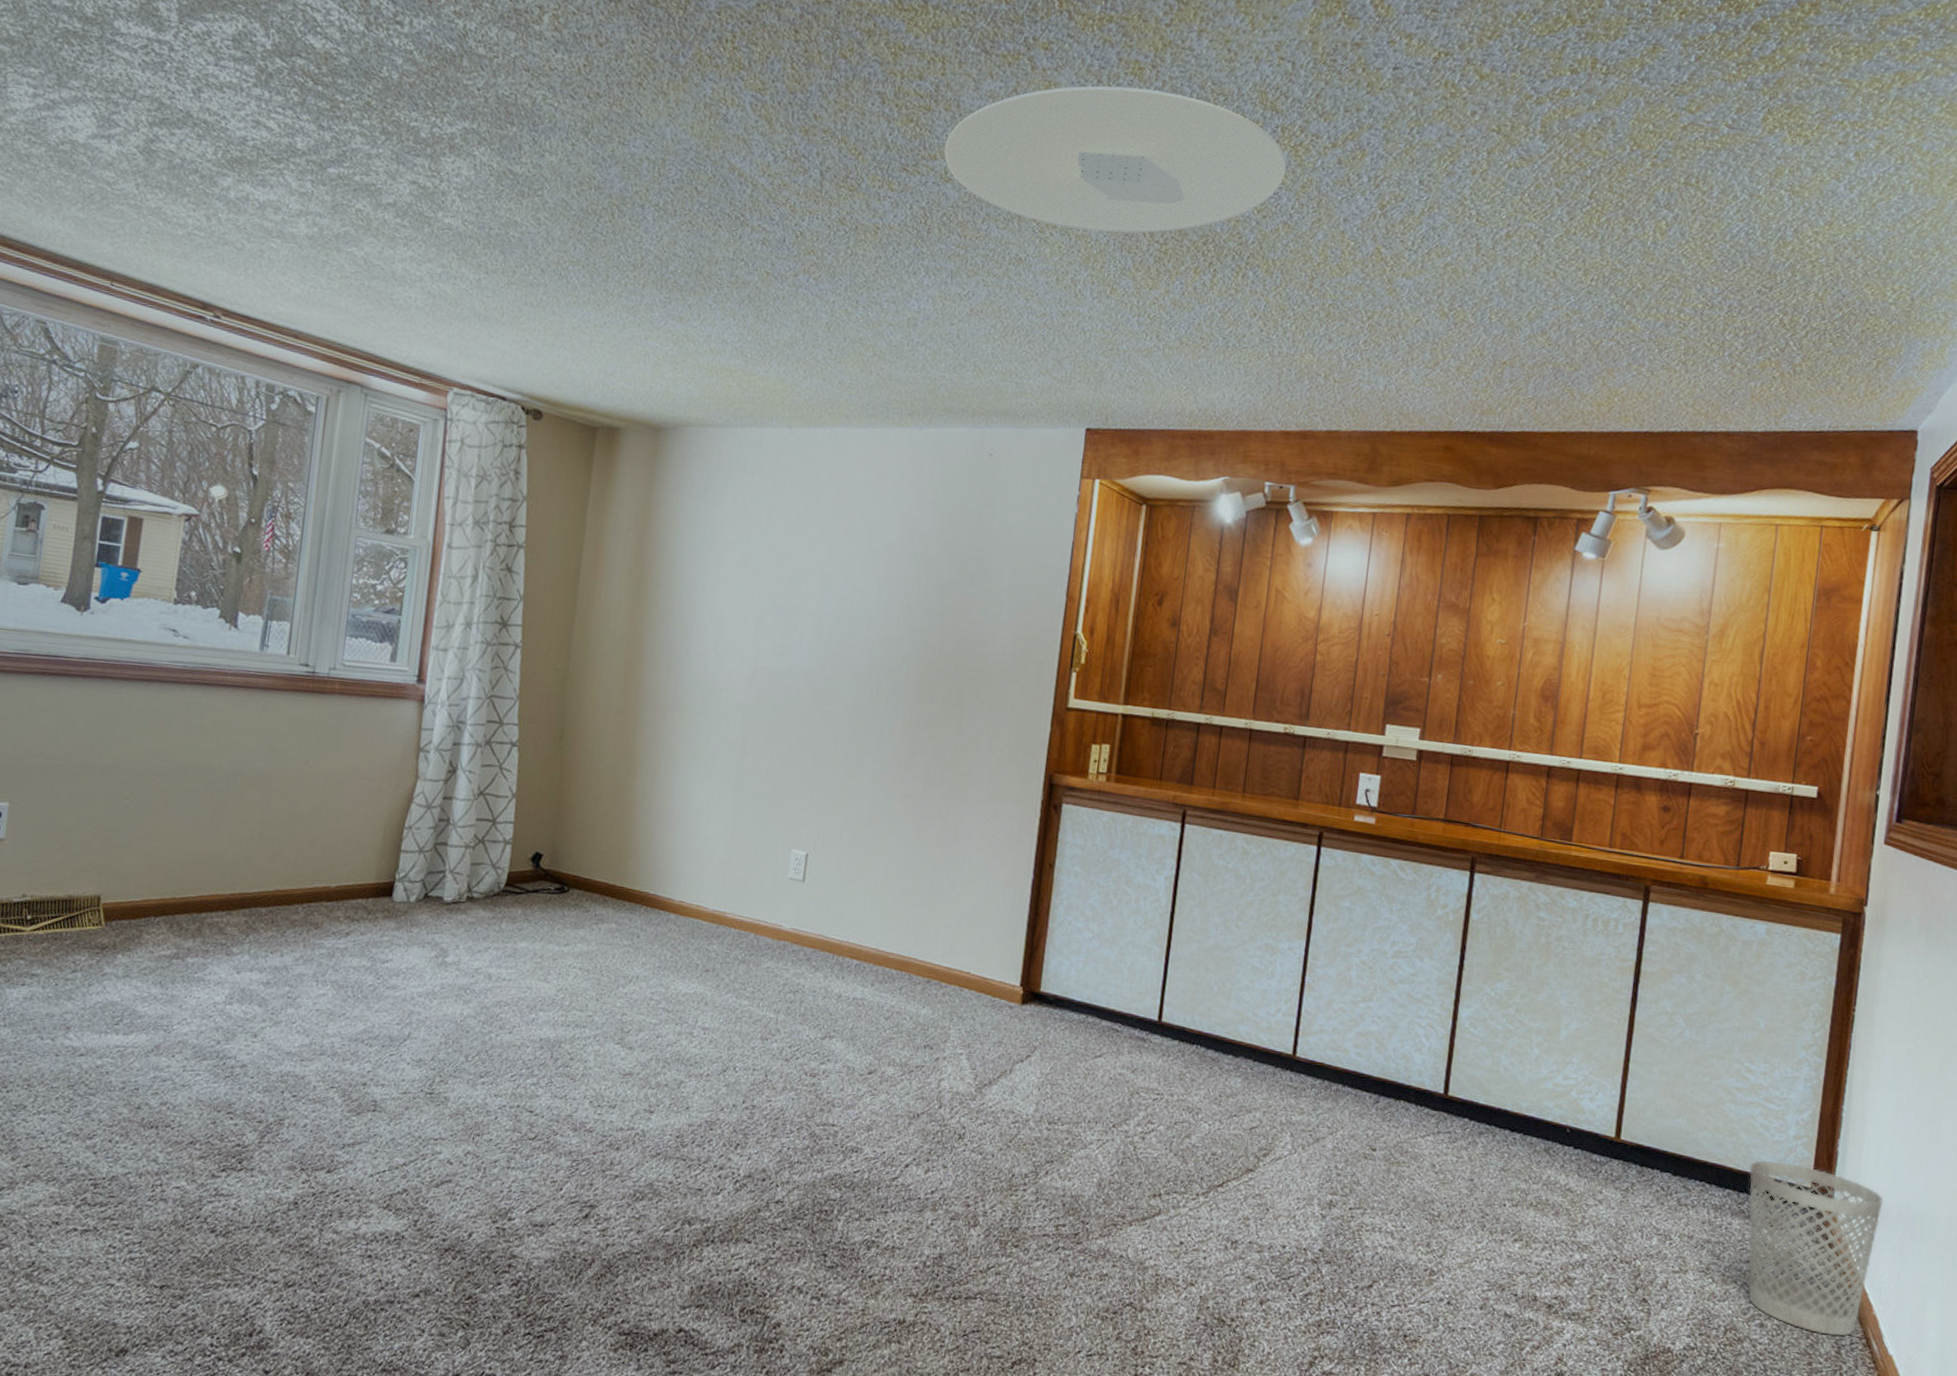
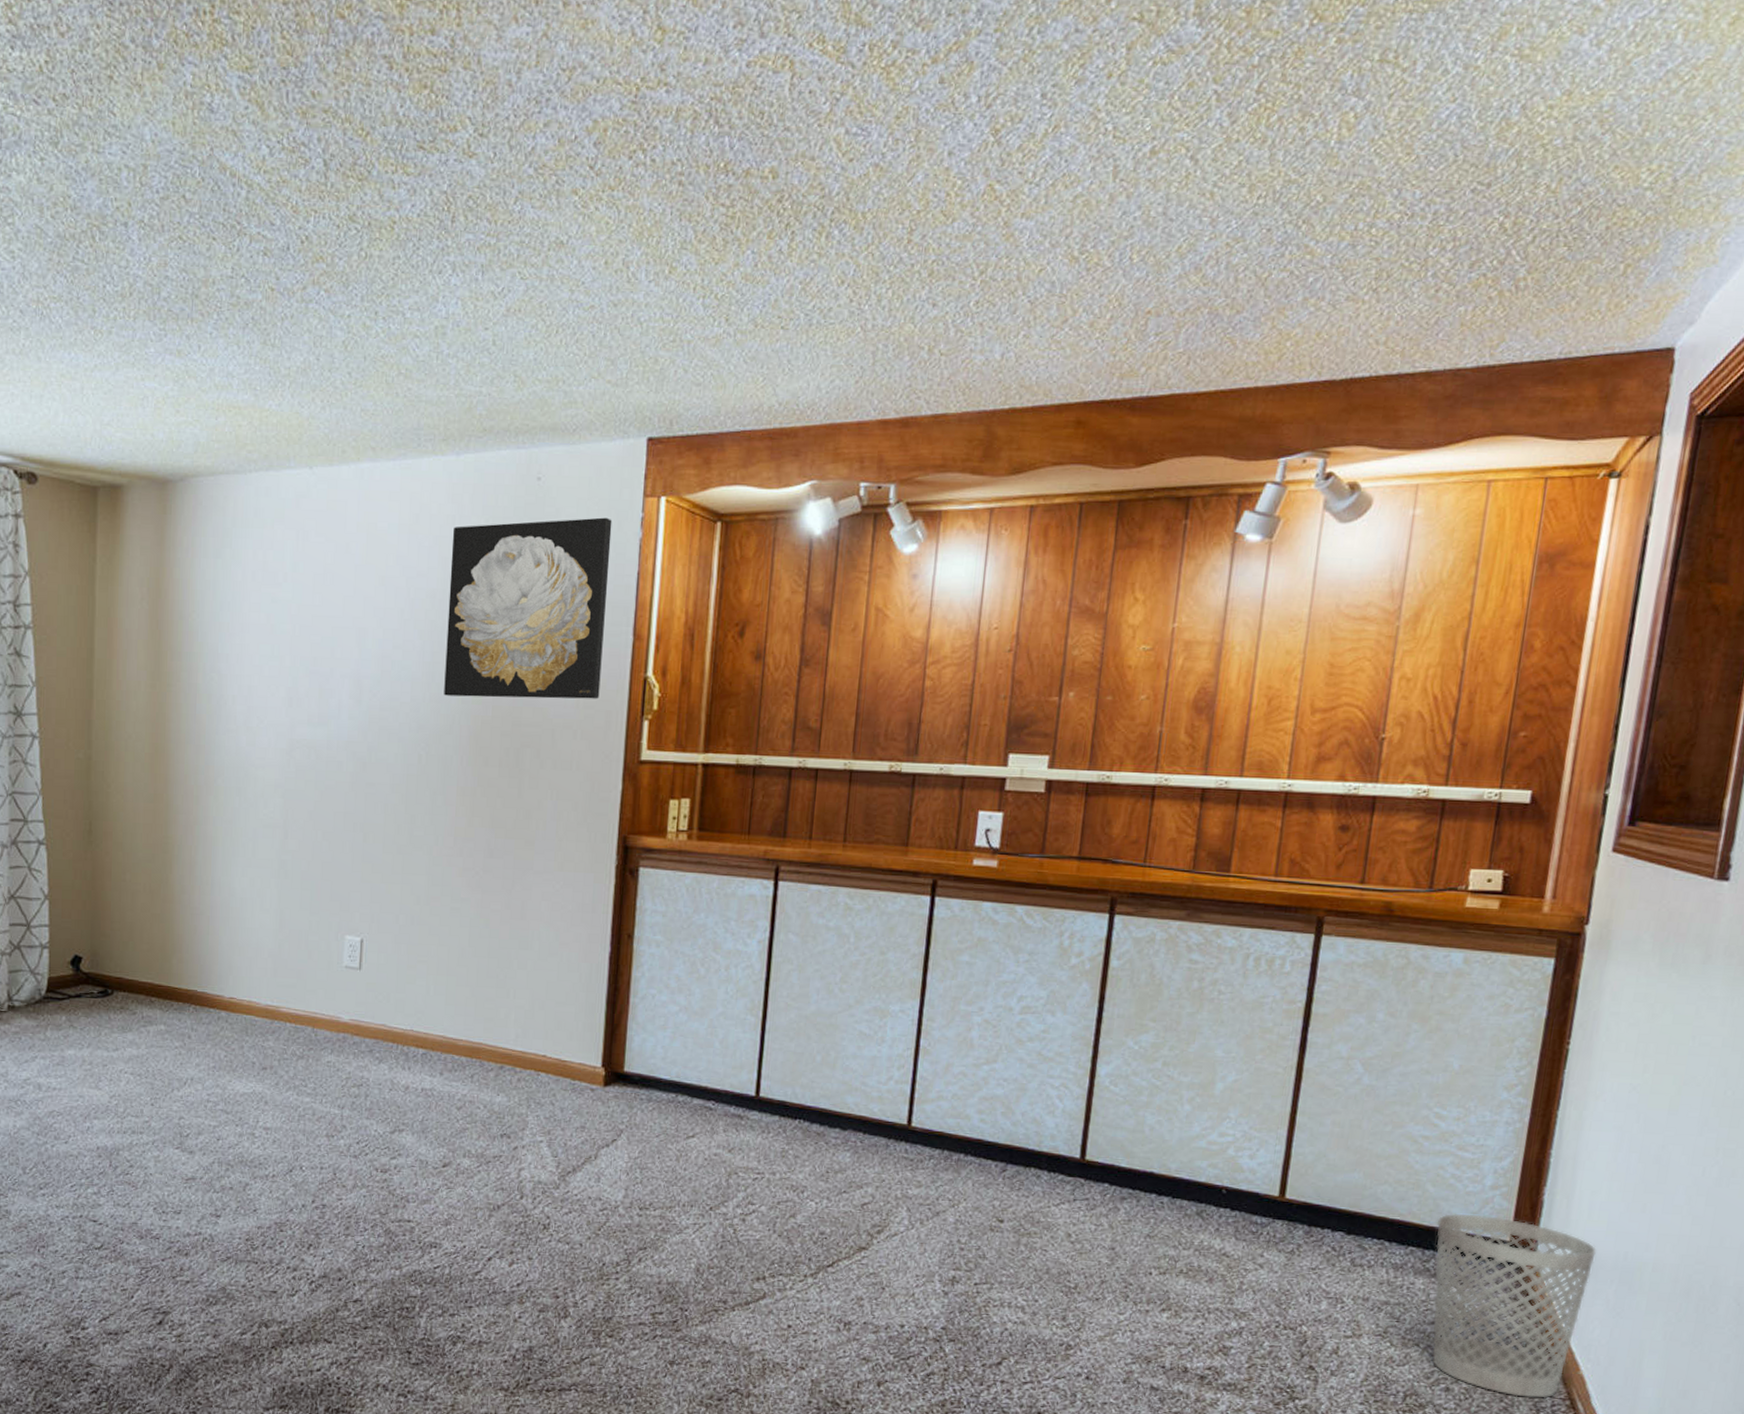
wall art: none [896,489,1053,651] -> present [444,517,612,699]
ceiling light: present [944,85,1287,233] -> none [466,14,877,199]

